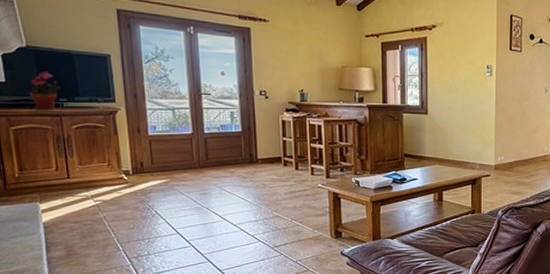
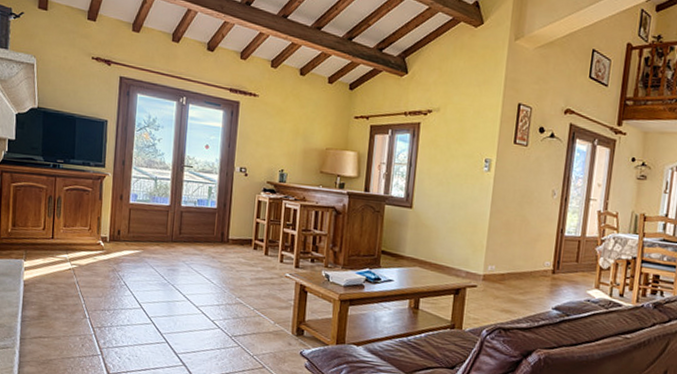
potted plant: present [29,72,60,111] -> none [33,132,60,171]

